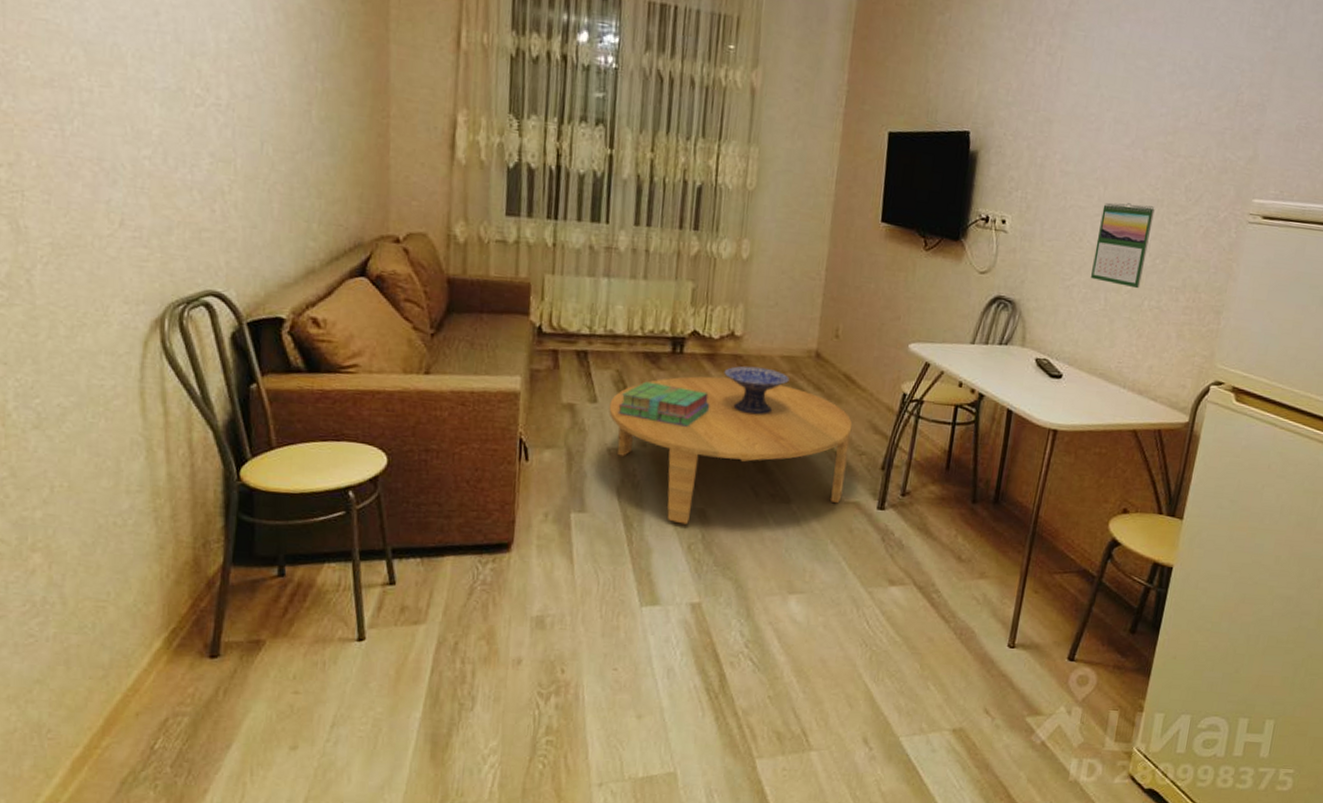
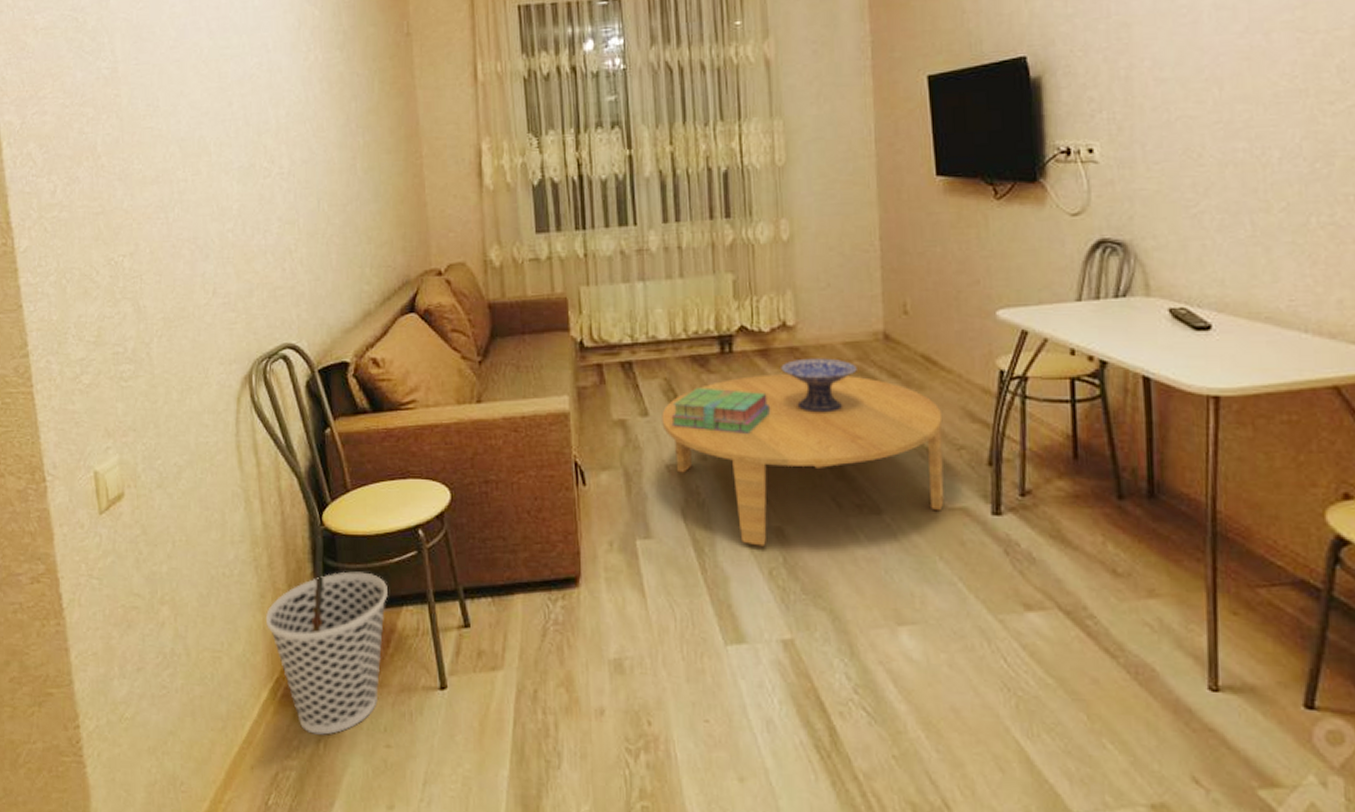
wastebasket: none [164,527,309,683] -> present [266,571,388,735]
calendar: present [1091,202,1155,289] -> none [1222,99,1300,204]

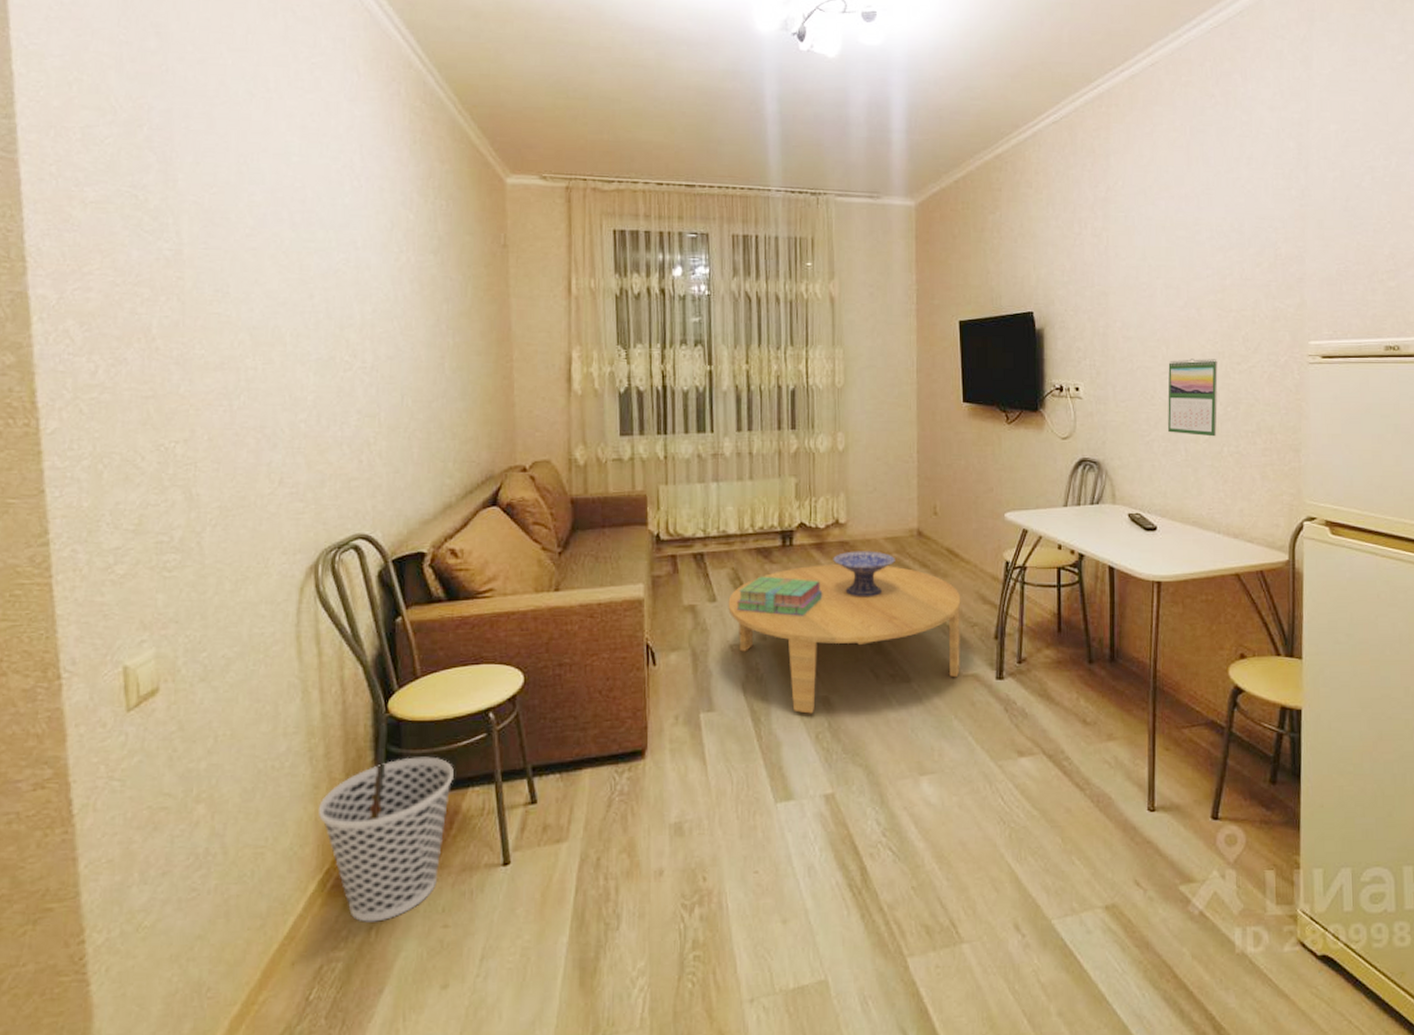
calendar: none [1222,99,1300,204] -> present [1168,359,1218,437]

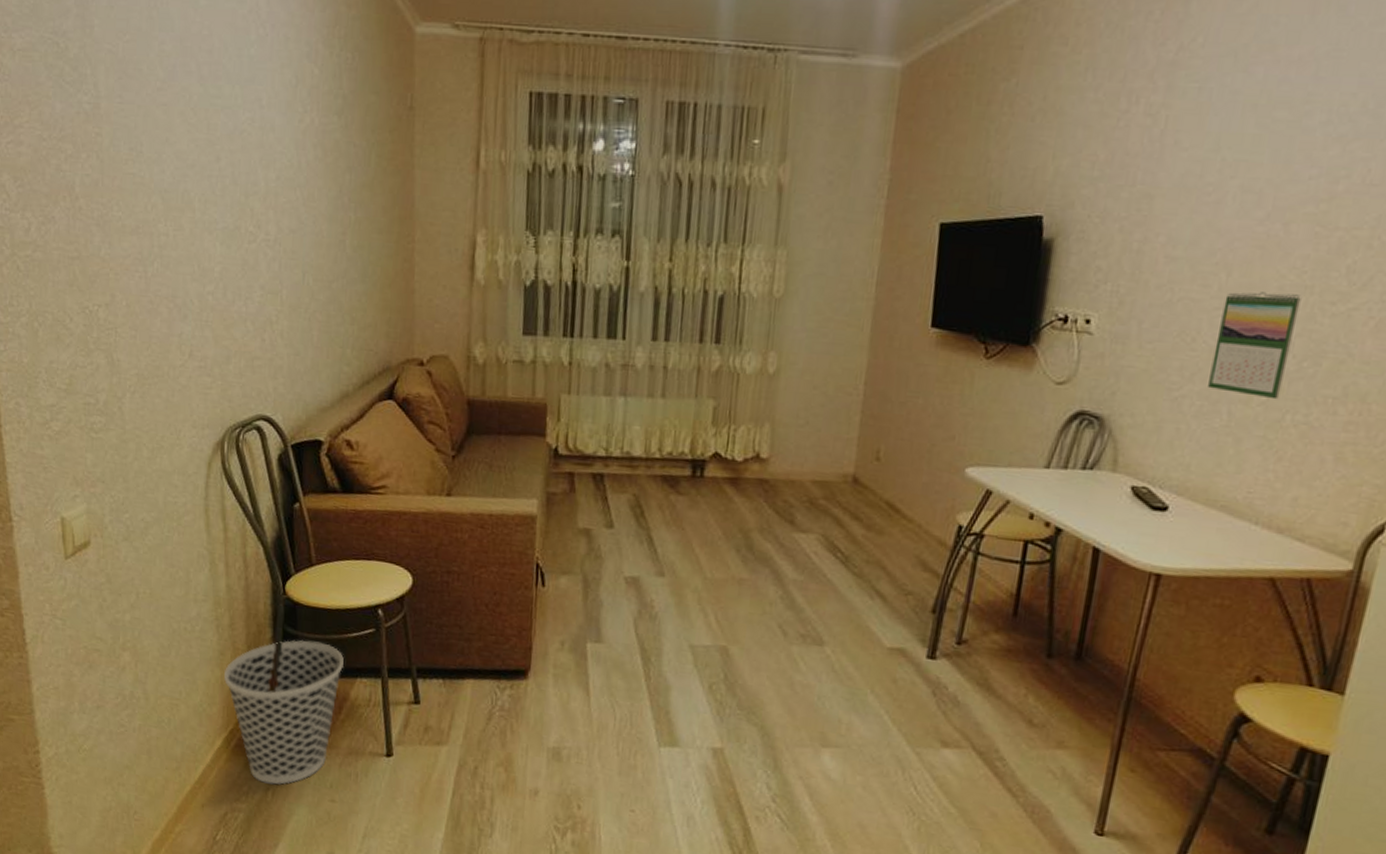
coffee table: present [728,563,961,714] -> none [625,502,897,662]
stack of books: present [736,576,823,616] -> none [634,507,733,557]
decorative bowl: present [833,551,895,597] -> none [748,491,822,546]

